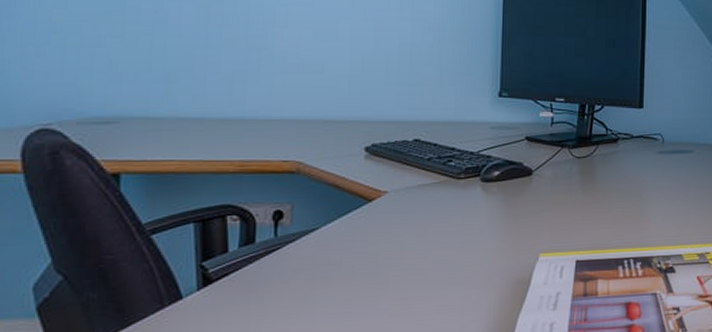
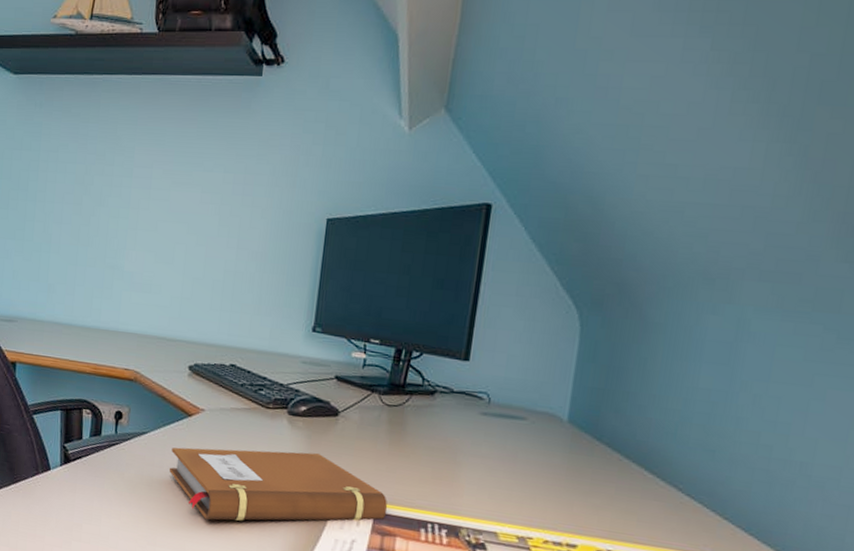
notebook: none [350,215,586,311] -> present [170,447,387,521]

